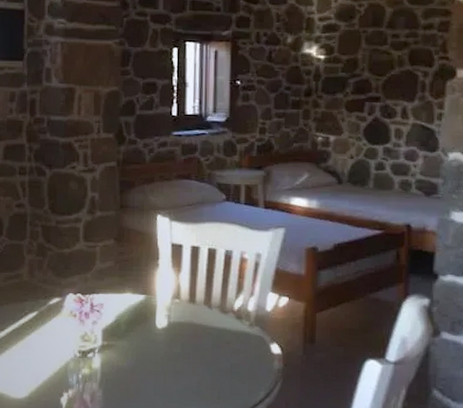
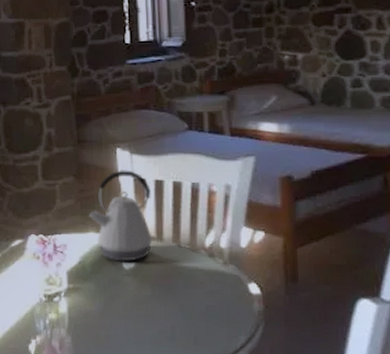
kettle: none [127,235,189,321] -> present [89,170,156,262]

